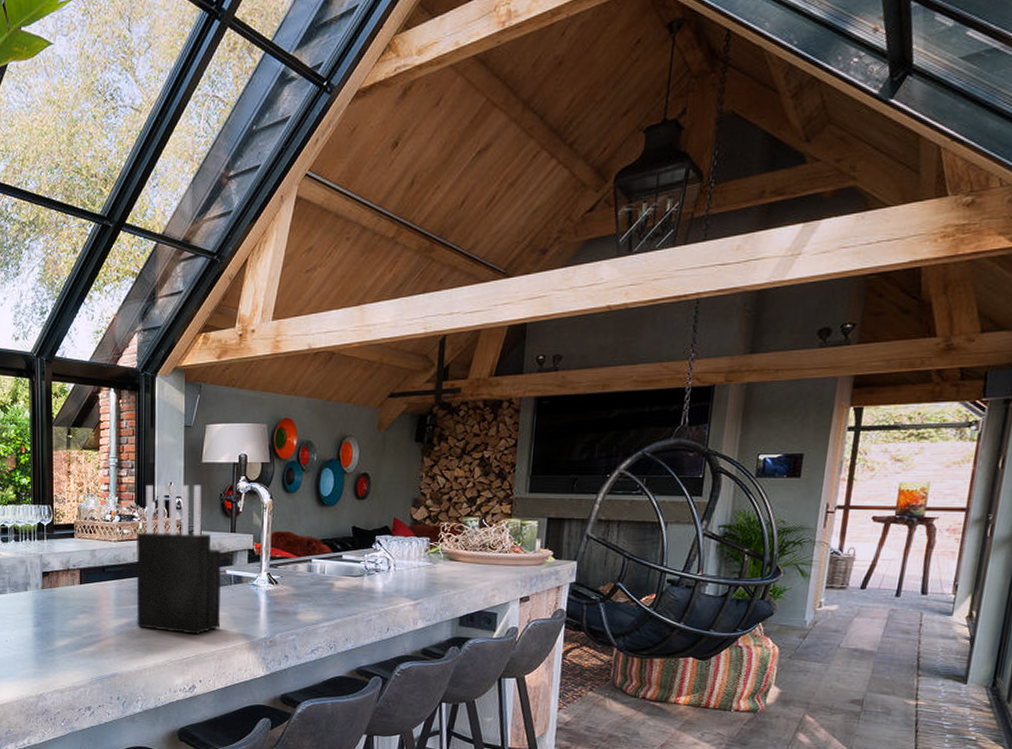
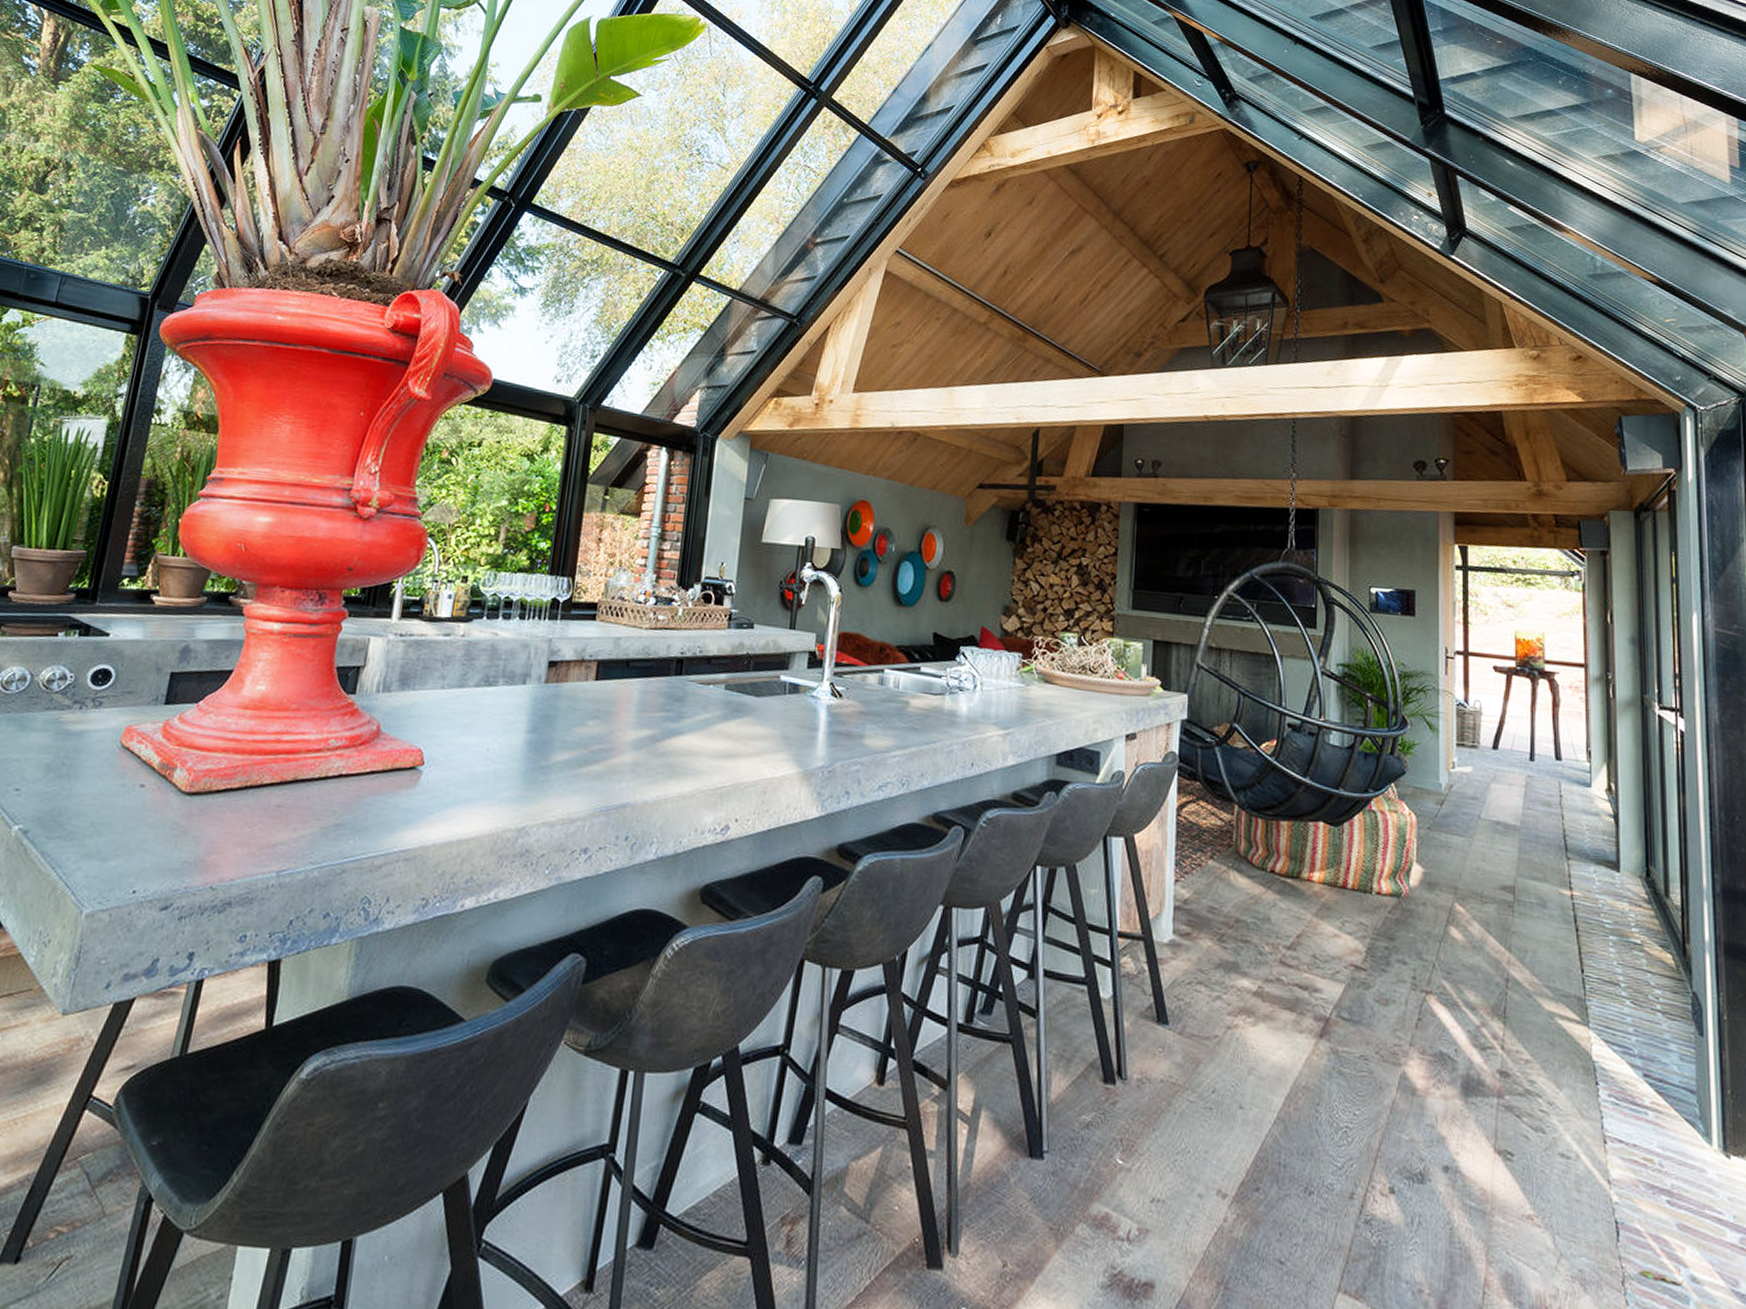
knife block: present [136,484,222,635] -> none [661,563,776,757]

